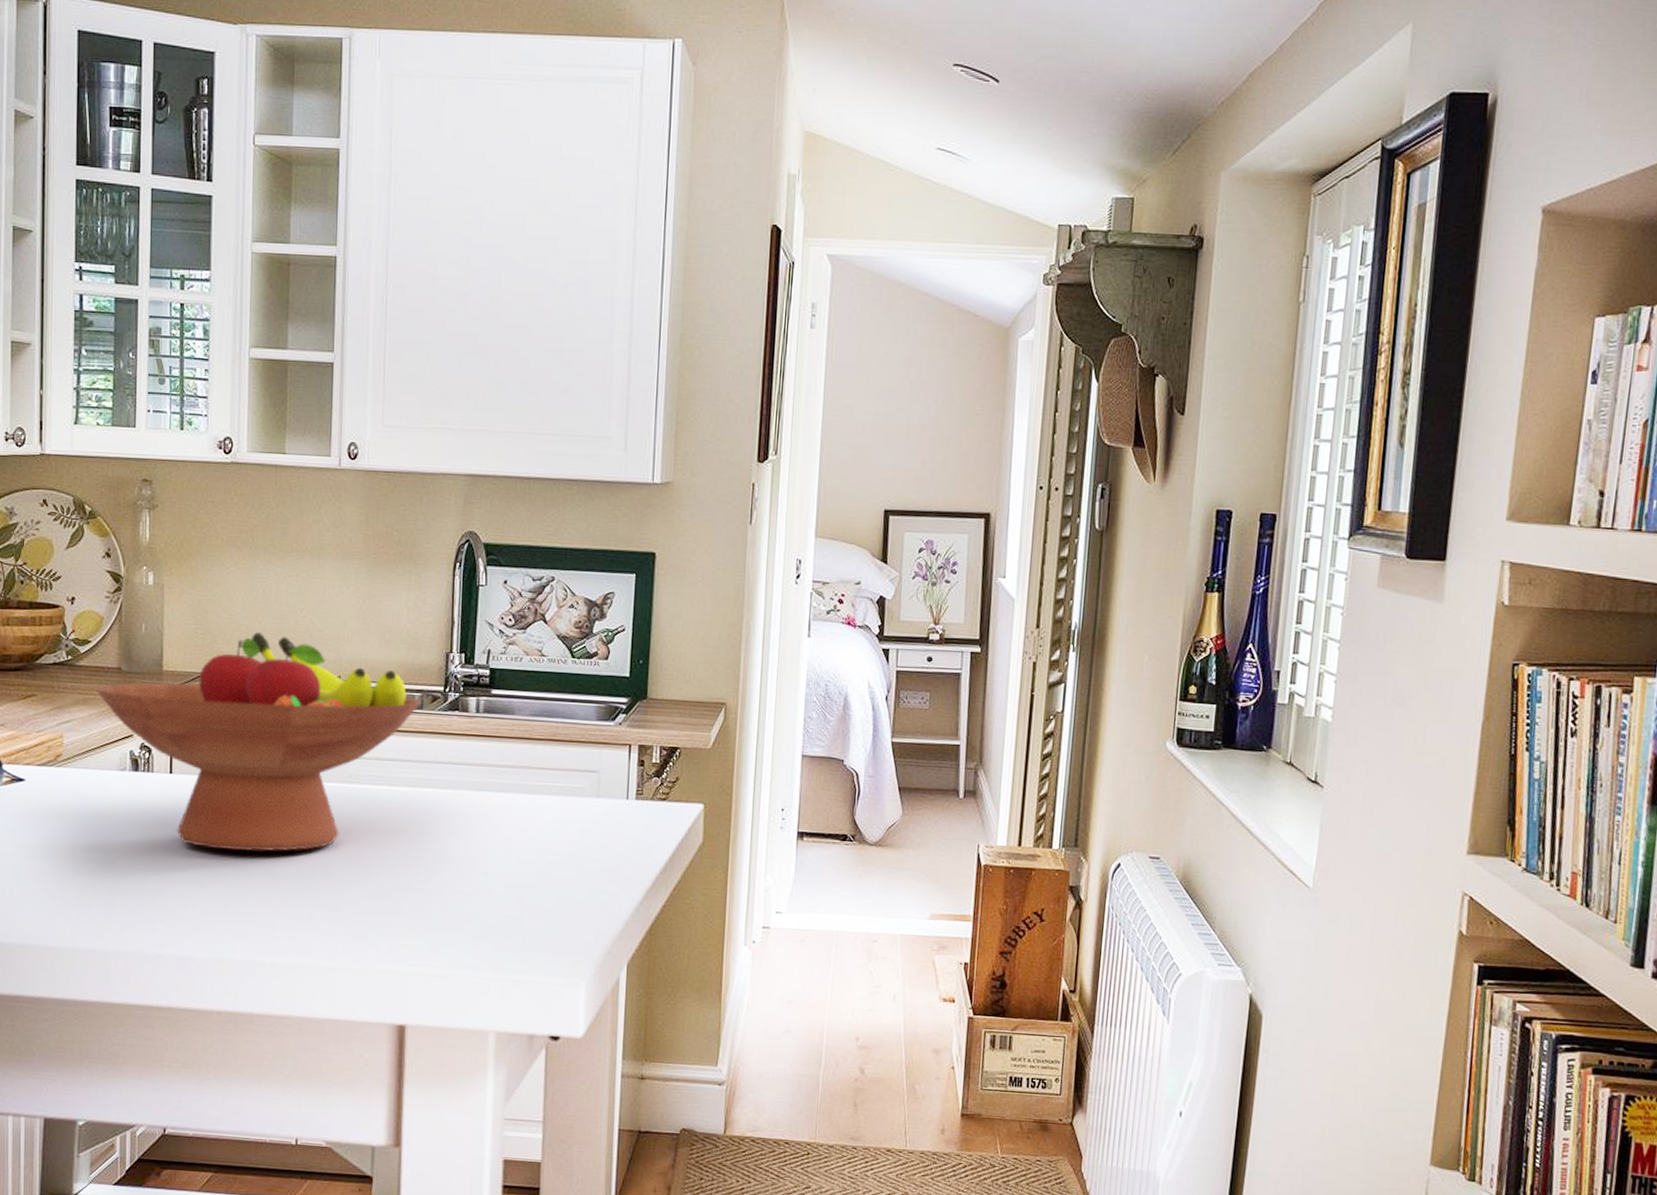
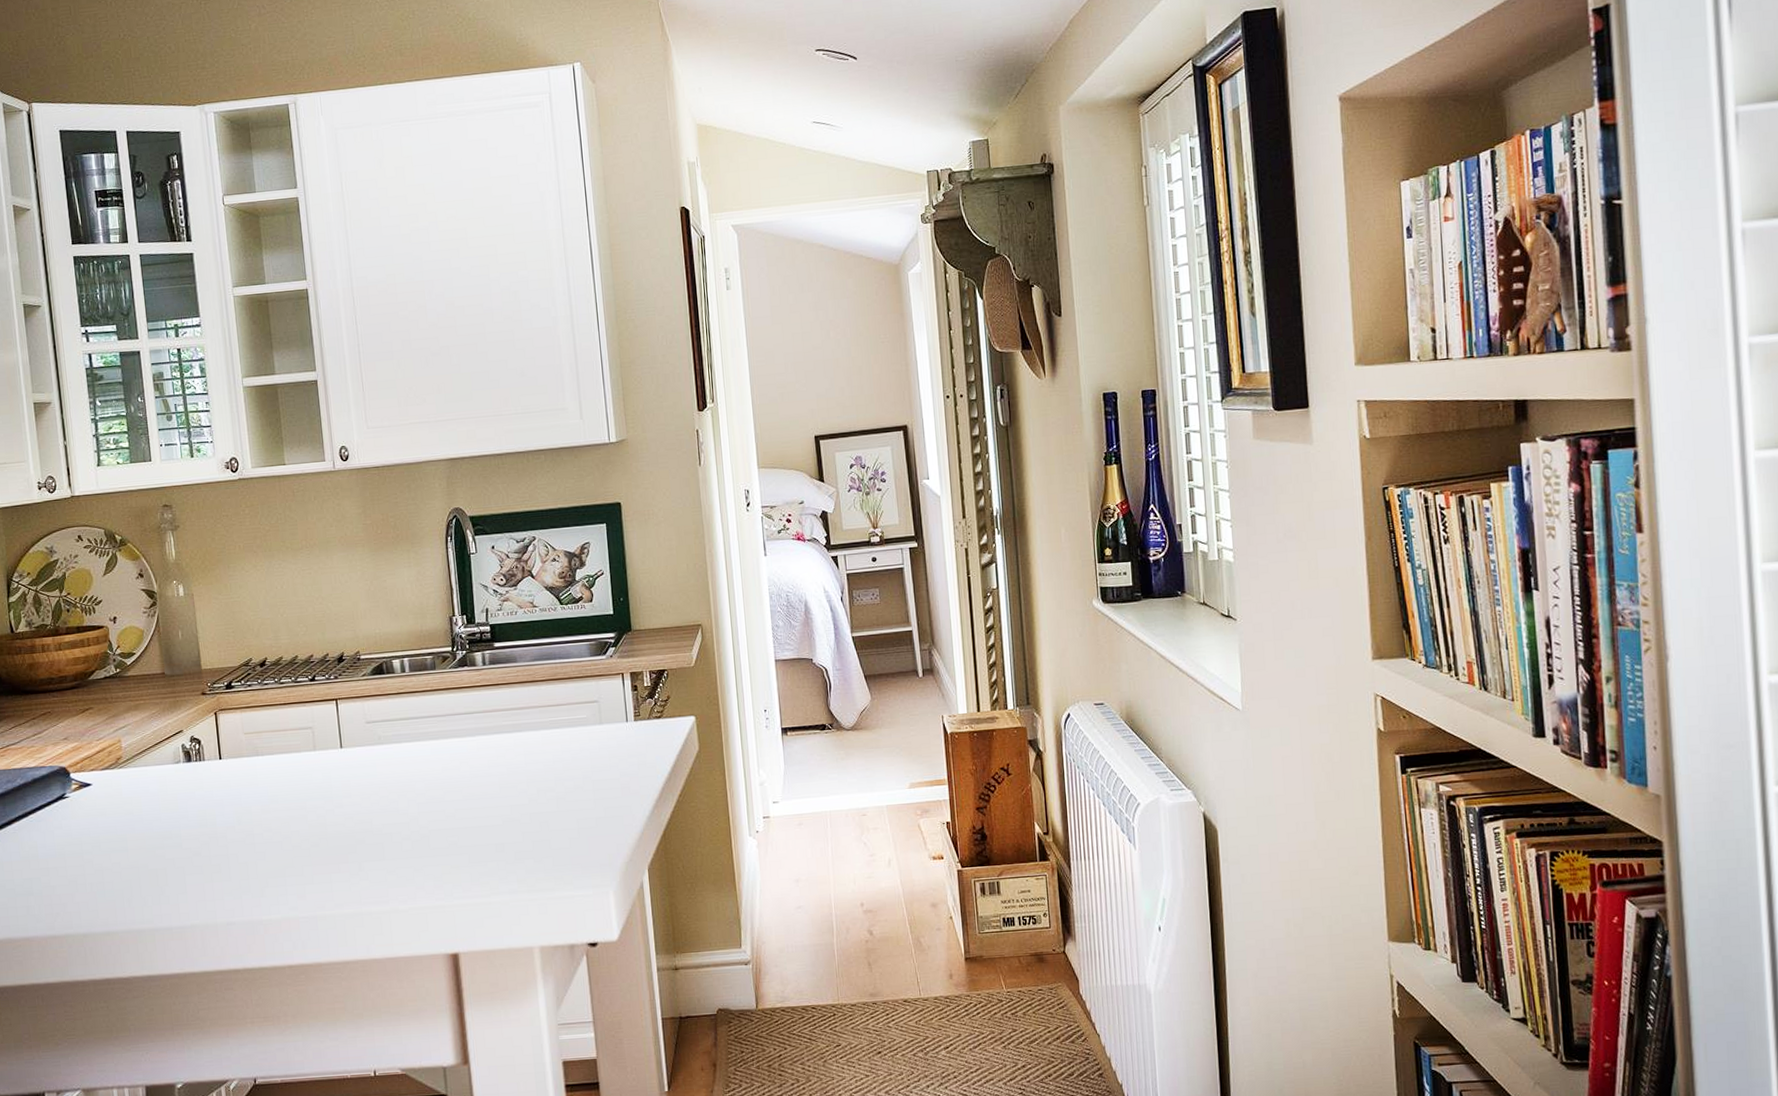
fruit bowl: present [94,631,422,852] -> none [143,622,434,821]

